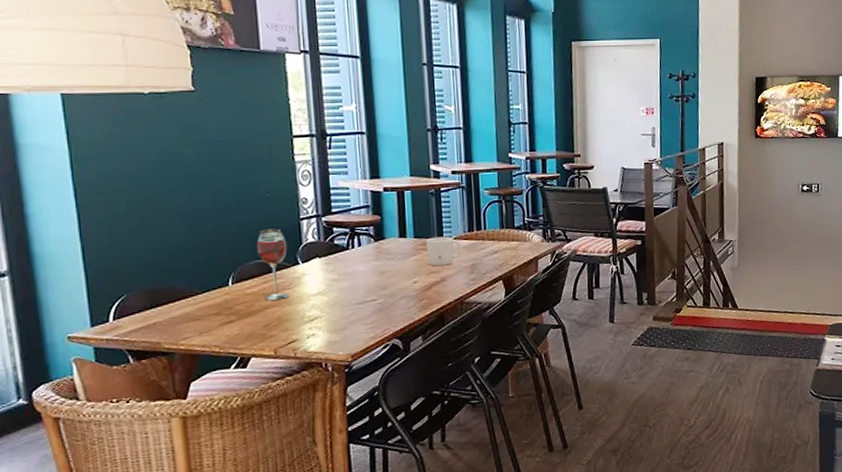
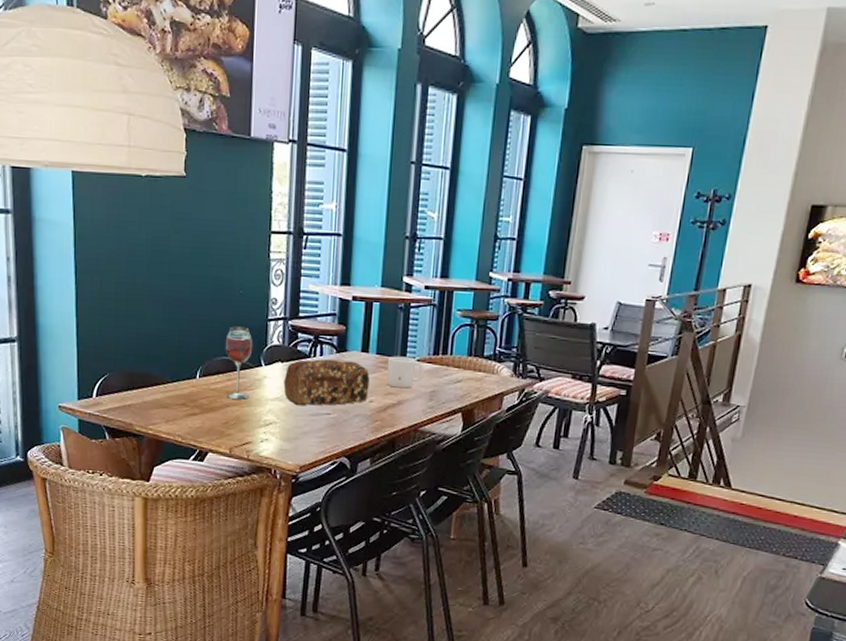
bread loaf: none [324,247,412,297] -> present [283,358,370,406]

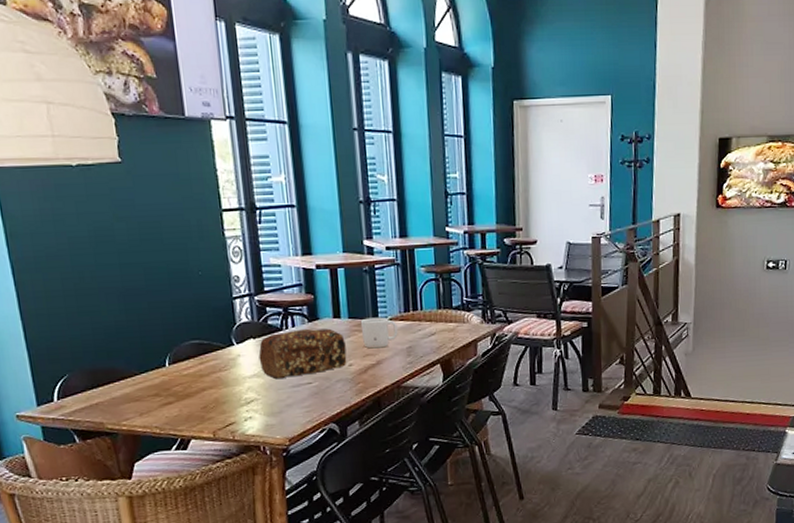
wineglass: present [225,326,253,399] -> none [190,308,226,382]

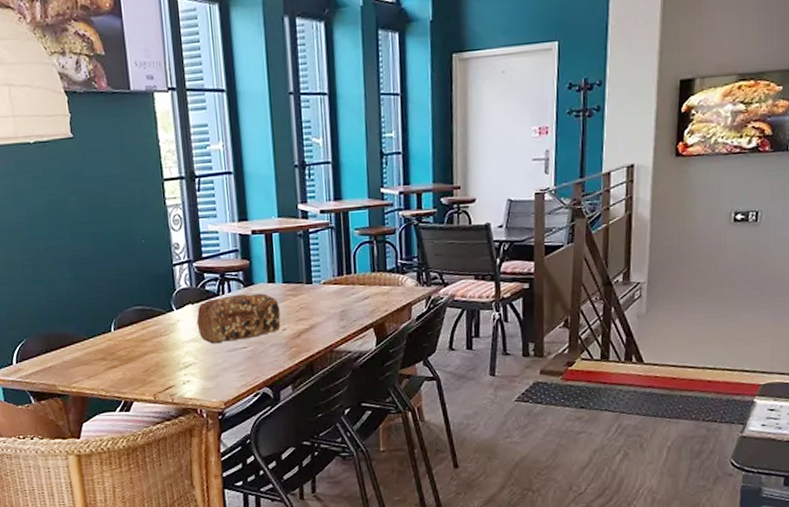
mug: present [360,317,398,349] -> none [294,281,331,313]

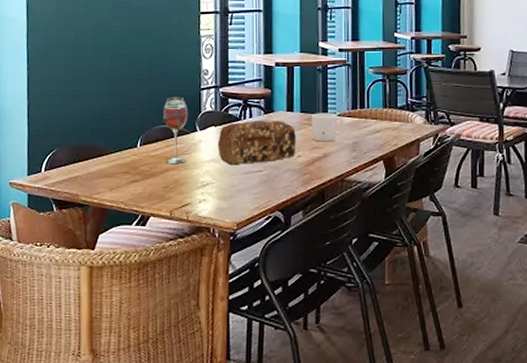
wineglass: none [134,275,166,346] -> present [163,97,188,163]
mug: none [294,281,331,313] -> present [311,113,345,142]

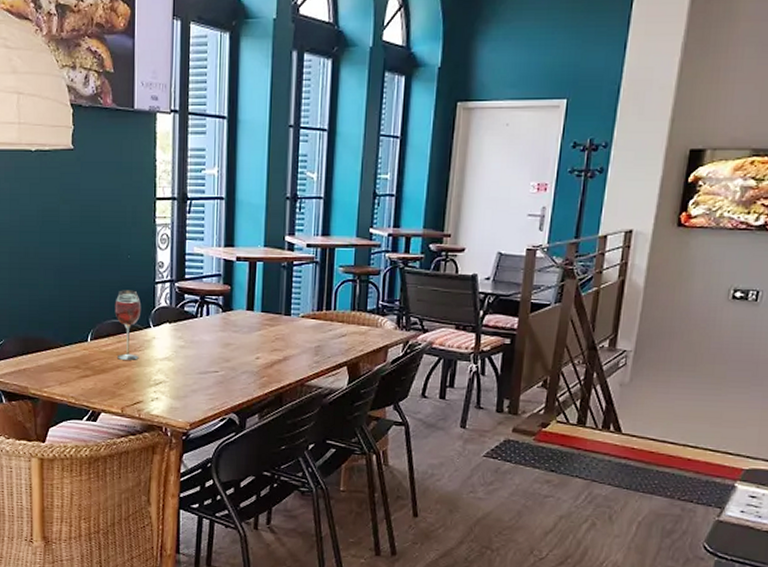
bread loaf: present [218,120,296,166] -> none [172,318,255,365]
mug: present [311,113,345,142] -> none [272,313,309,345]

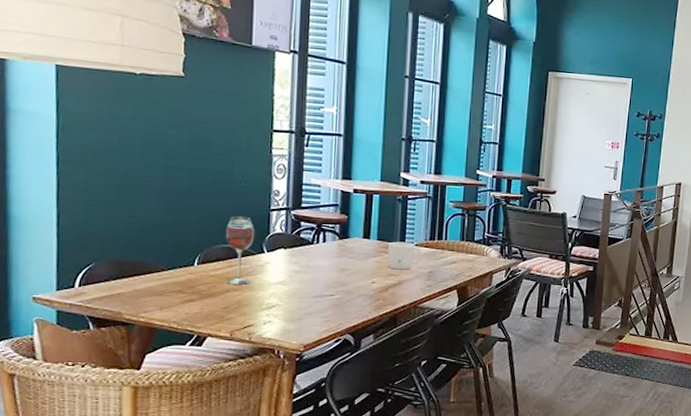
mug: none [272,313,309,345] -> present [387,241,422,270]

